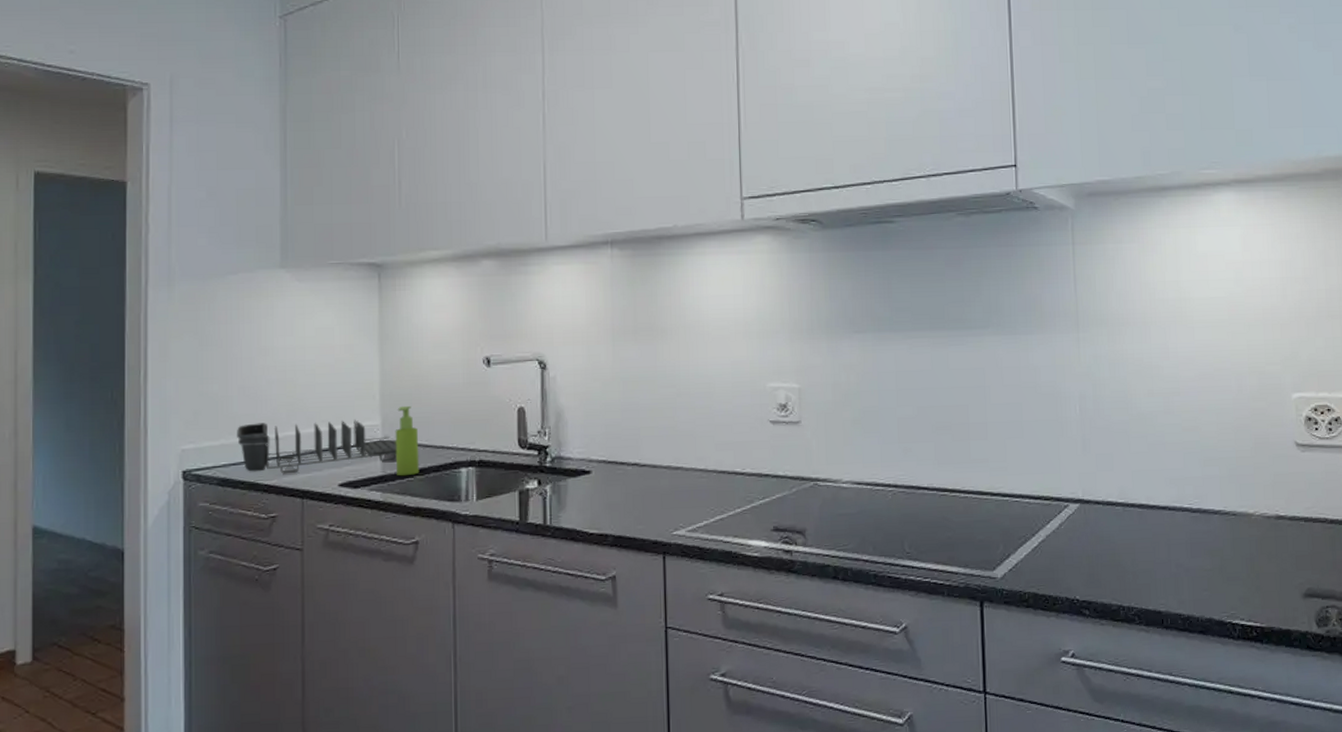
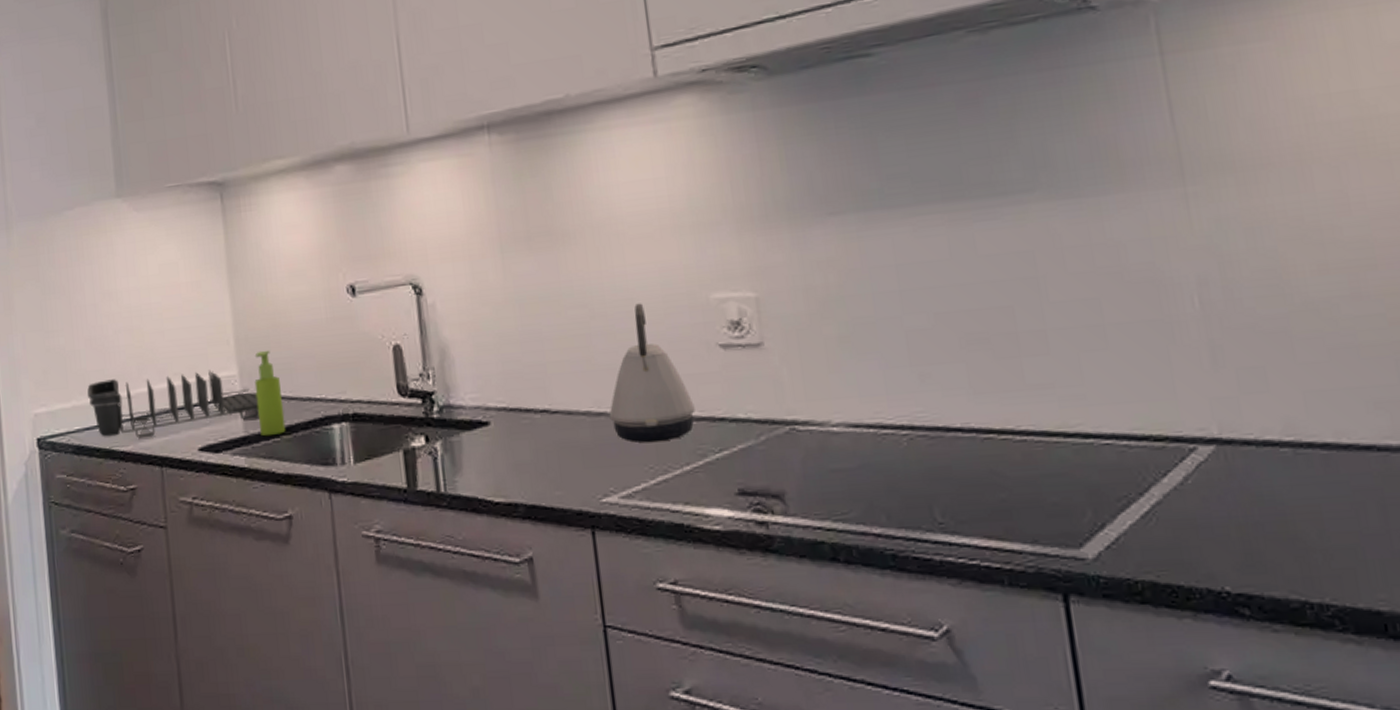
kettle: none [684,387,748,491] -> present [609,303,695,443]

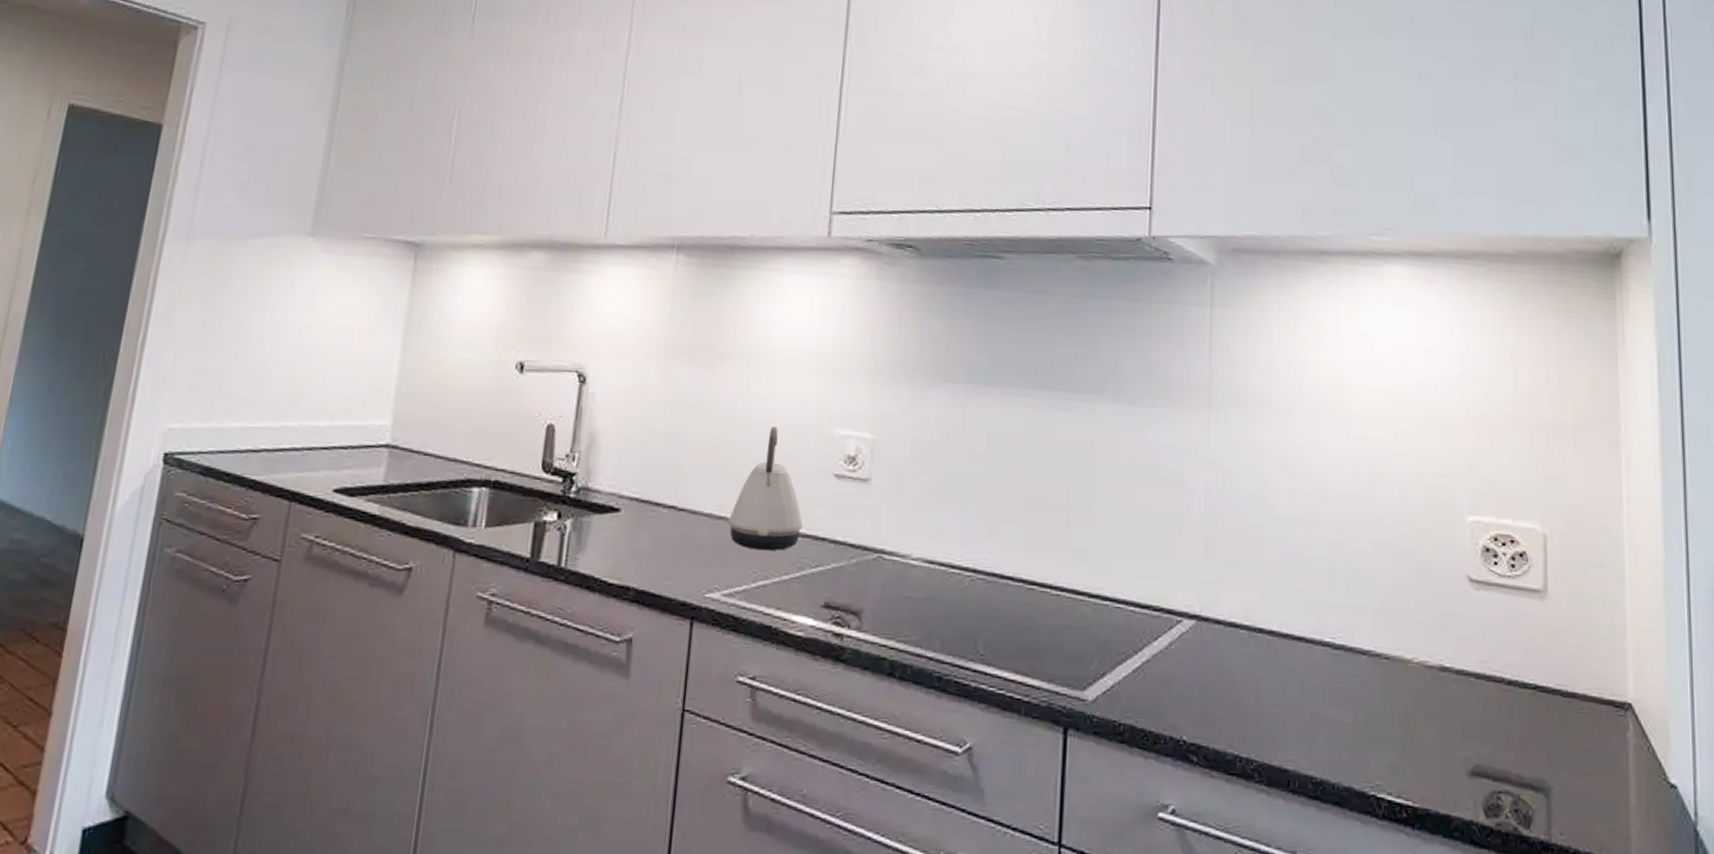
dish rack: present [87,370,259,439] -> none [230,407,405,471]
soap dispenser: present [254,350,286,436] -> none [400,407,431,489]

